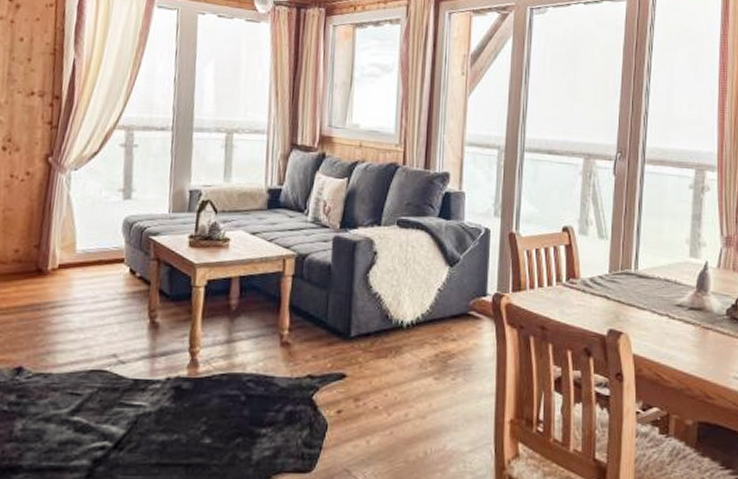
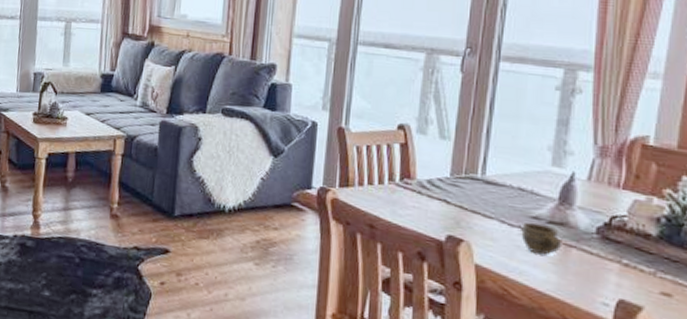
cup: none [669,310,700,339] -> present [521,221,561,255]

